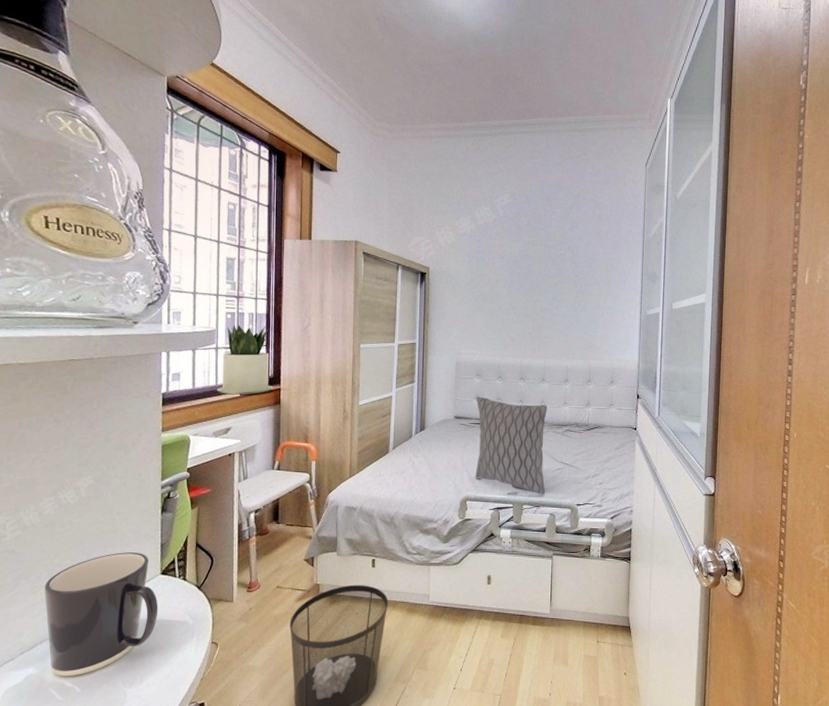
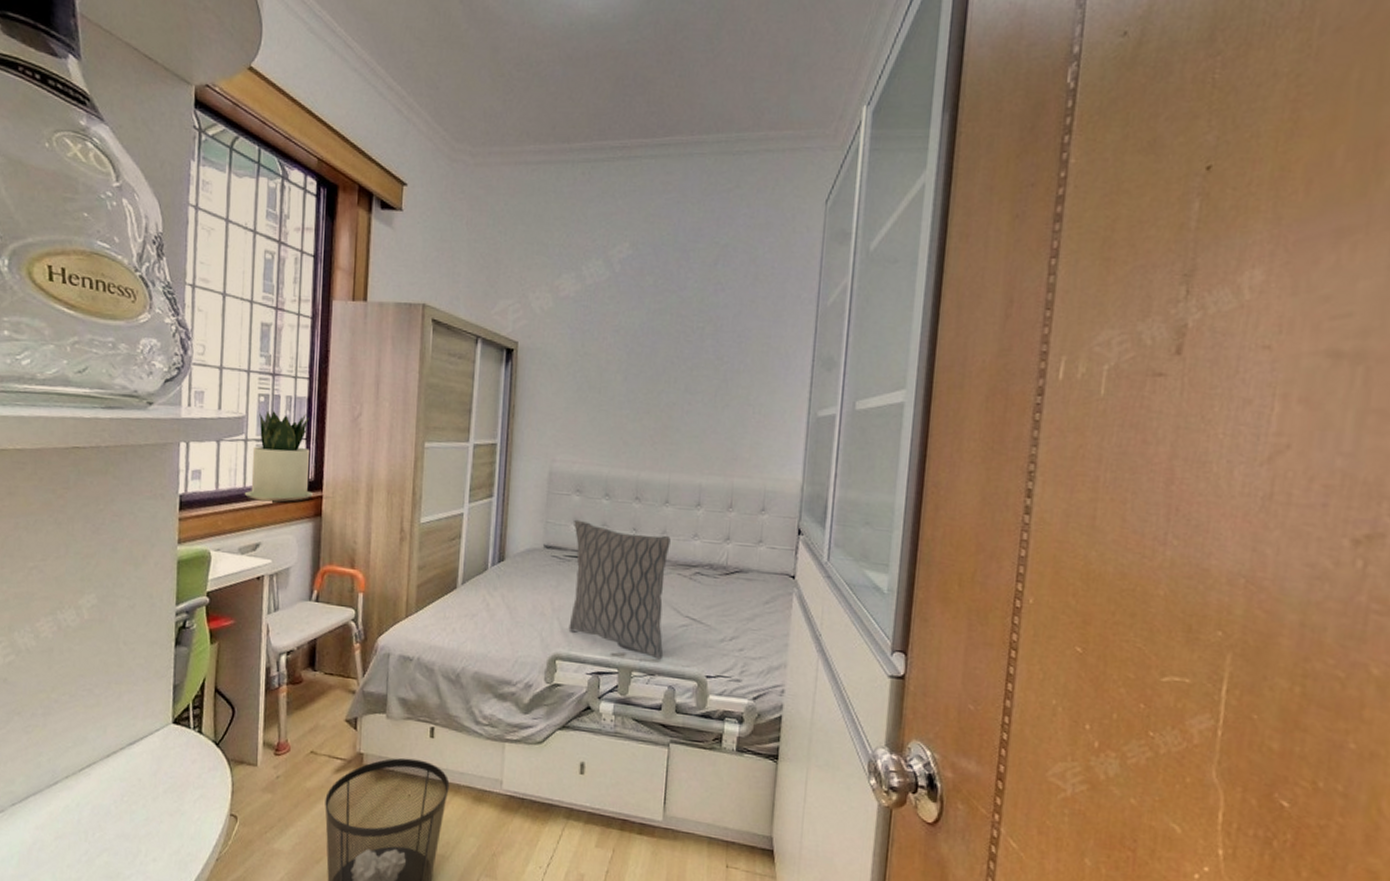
mug: present [44,552,158,677] -> none [39,691,169,839]

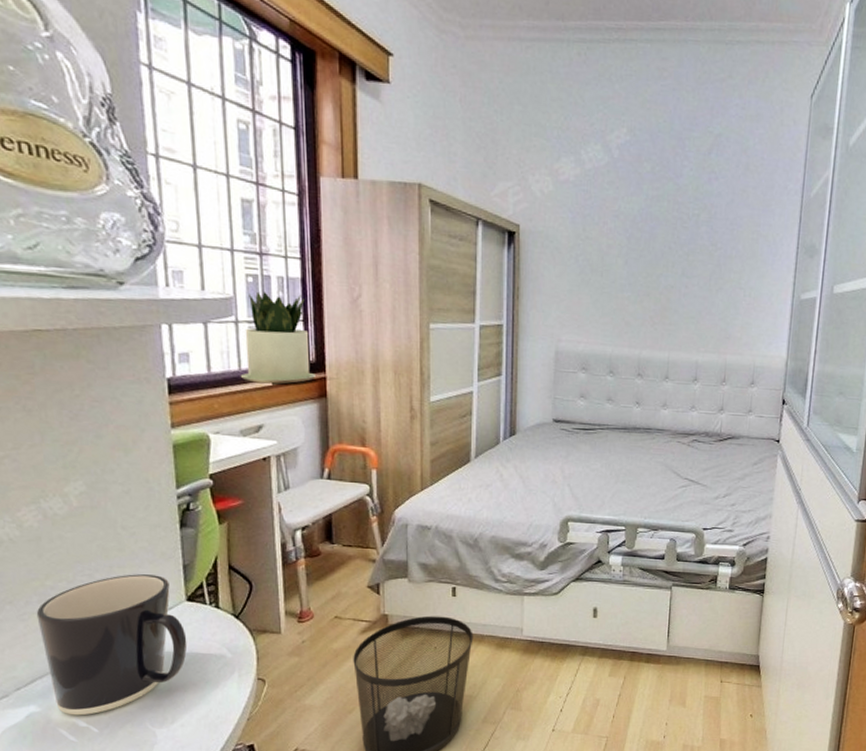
mug: none [39,691,169,839] -> present [36,574,187,716]
pillow: present [568,519,671,660] -> none [579,395,671,517]

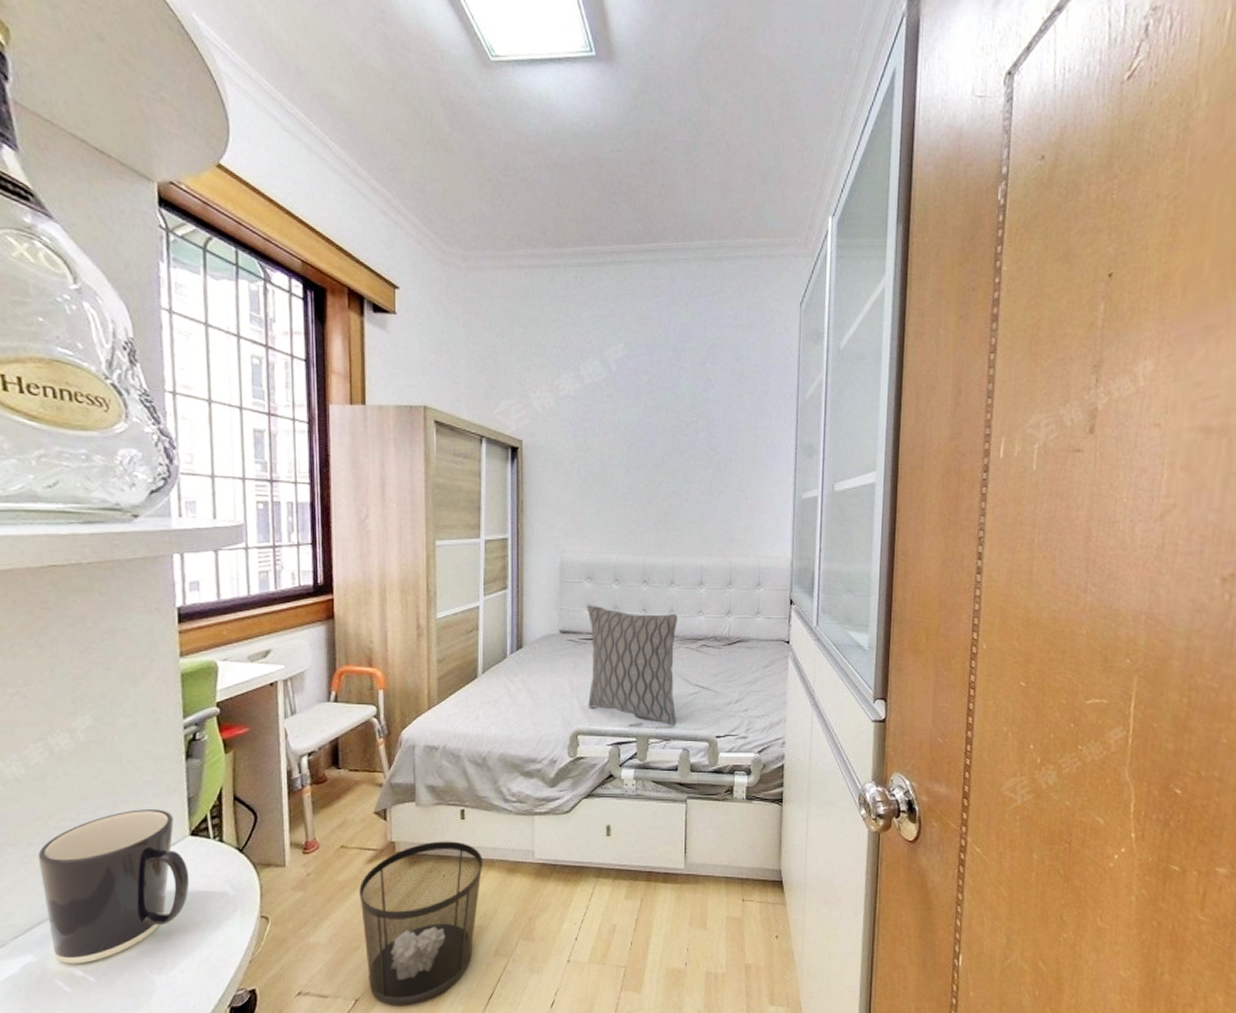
planter: present [240,291,317,385] -> none [249,517,325,608]
pillow: none [579,395,671,517] -> present [587,604,678,726]

